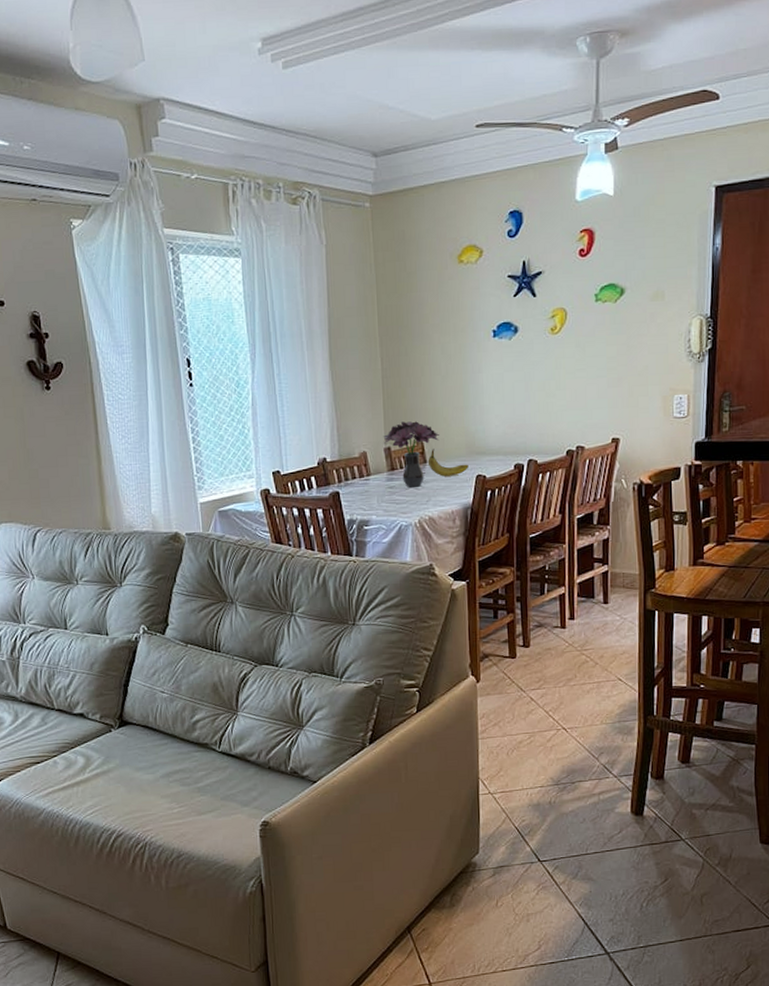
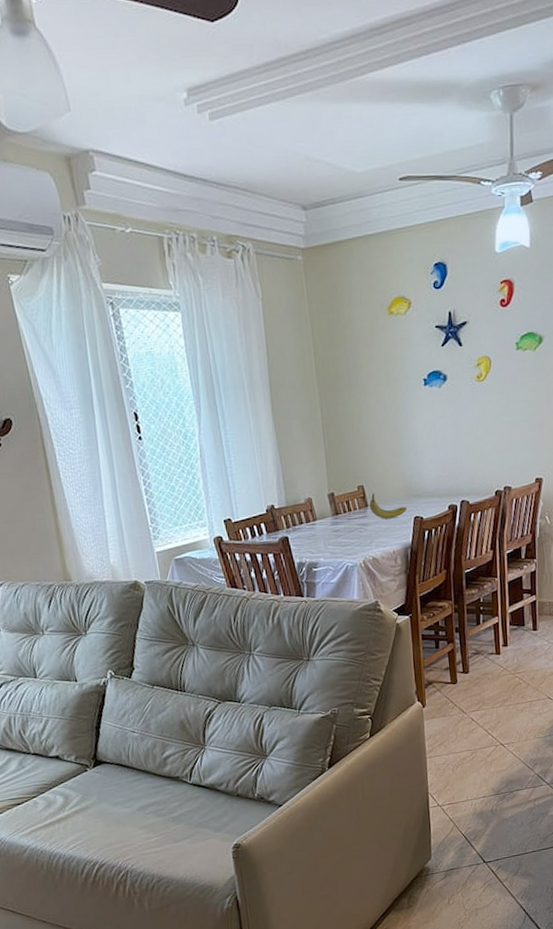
flower arrangement: present [383,421,439,488] -> none [326,467,379,531]

